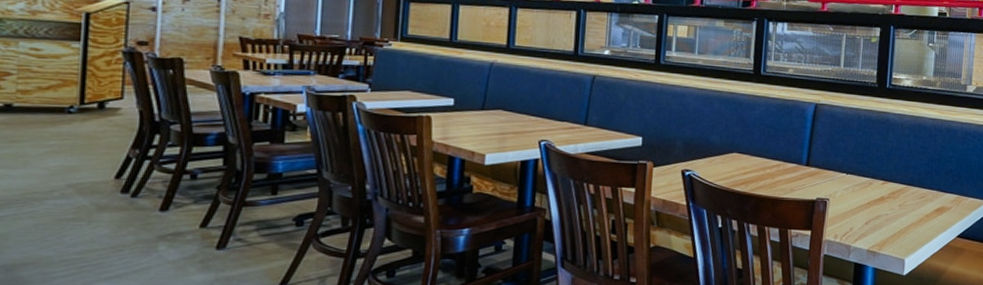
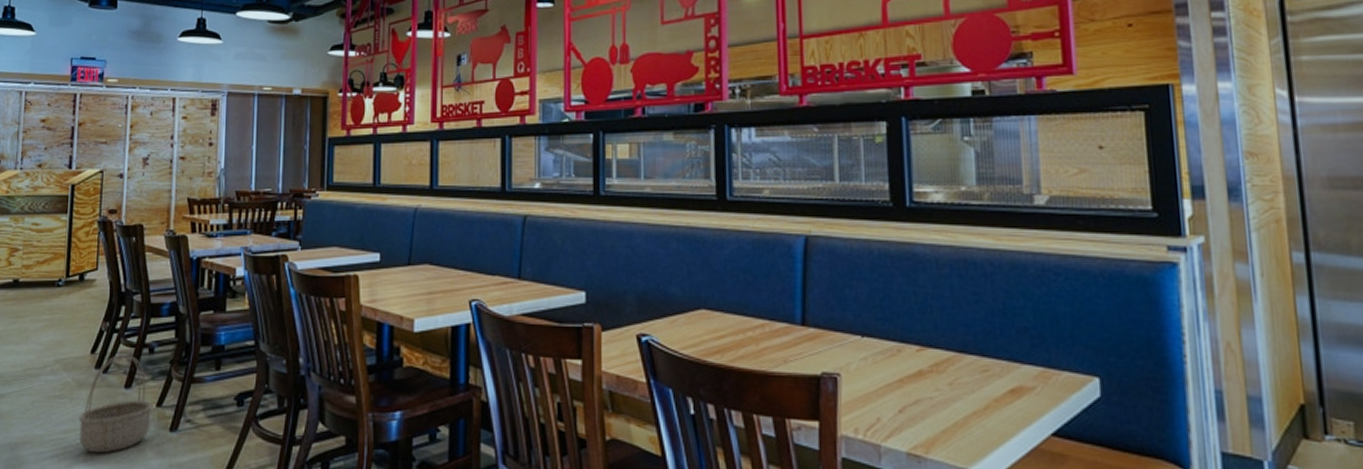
basket: none [100,179,196,271] -> present [79,354,153,454]

